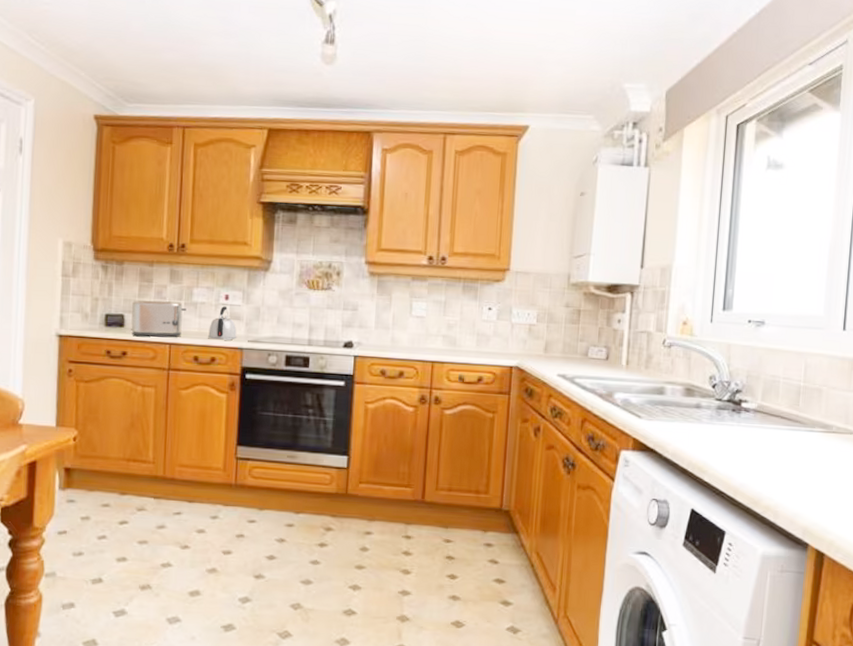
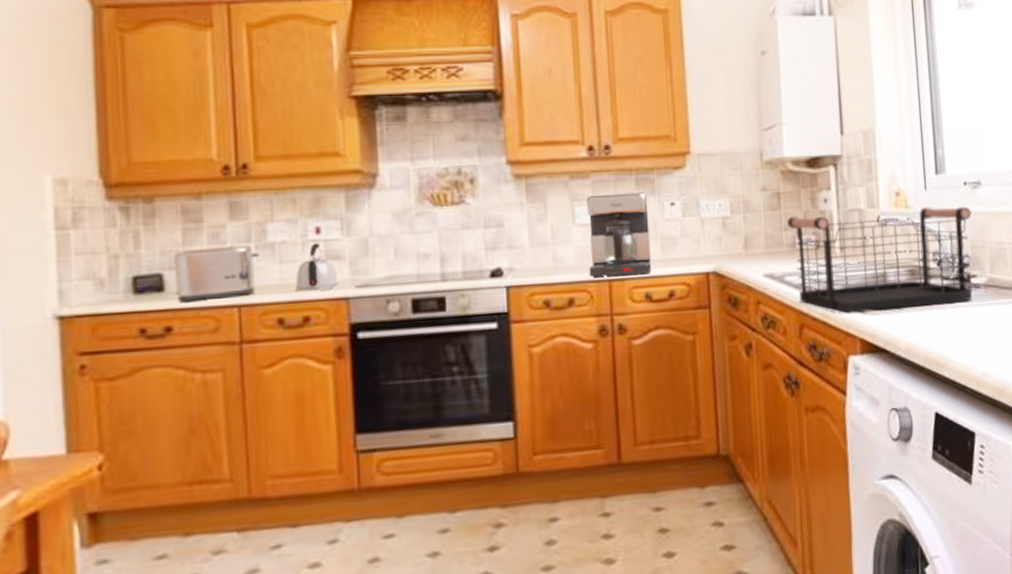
coffee maker: none [417,294,471,361] -> present [586,192,652,277]
dish rack: none [583,330,752,421] -> present [787,206,972,313]

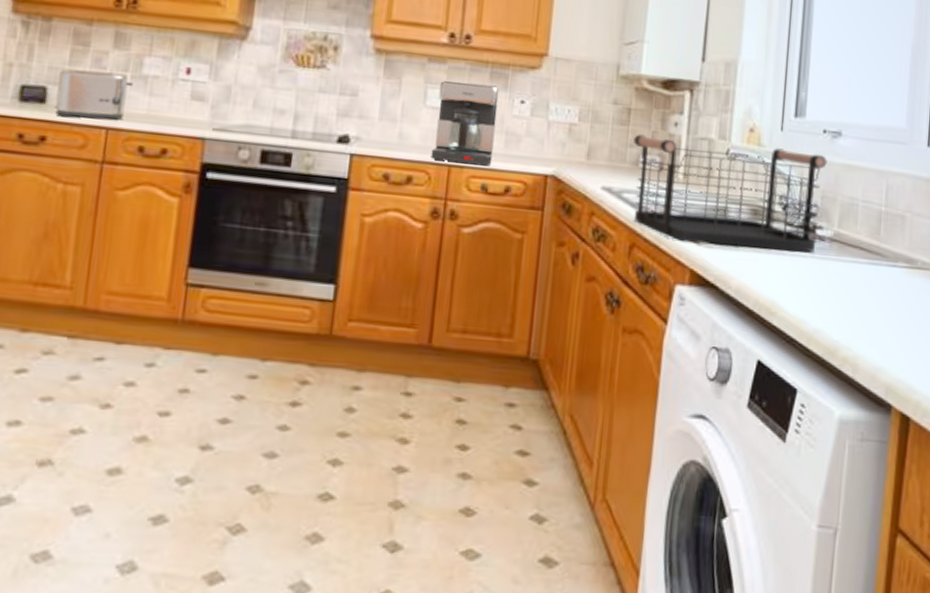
kettle: present [295,243,340,292] -> none [159,82,199,129]

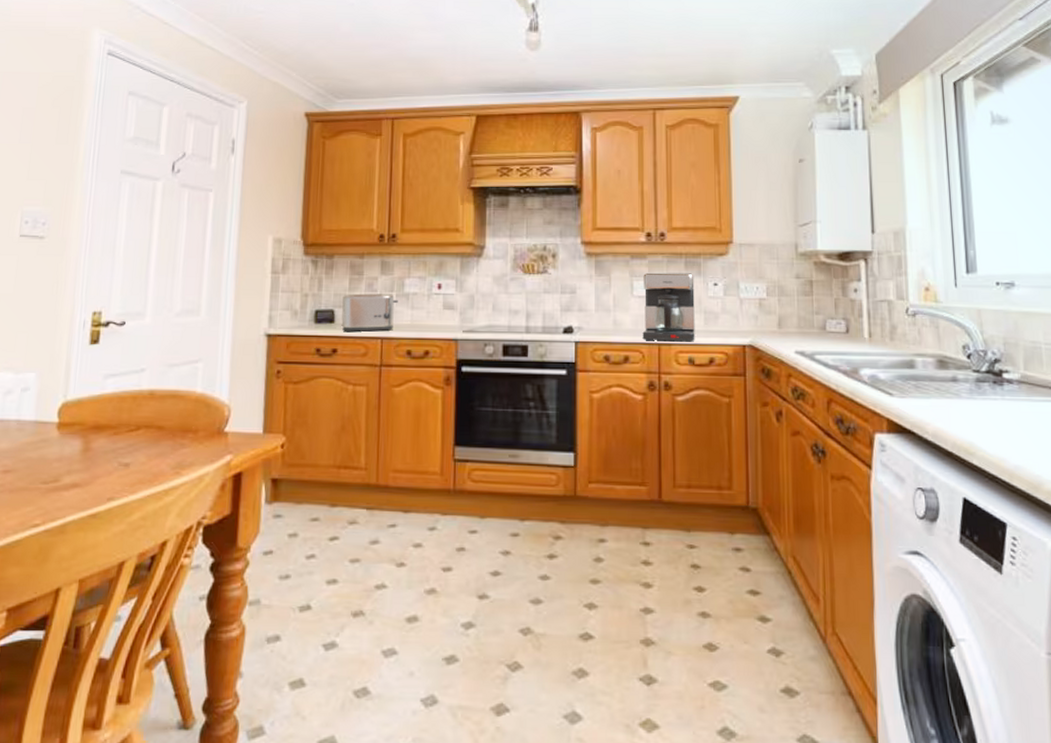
dish rack: present [633,134,827,252] -> none [819,302,1004,395]

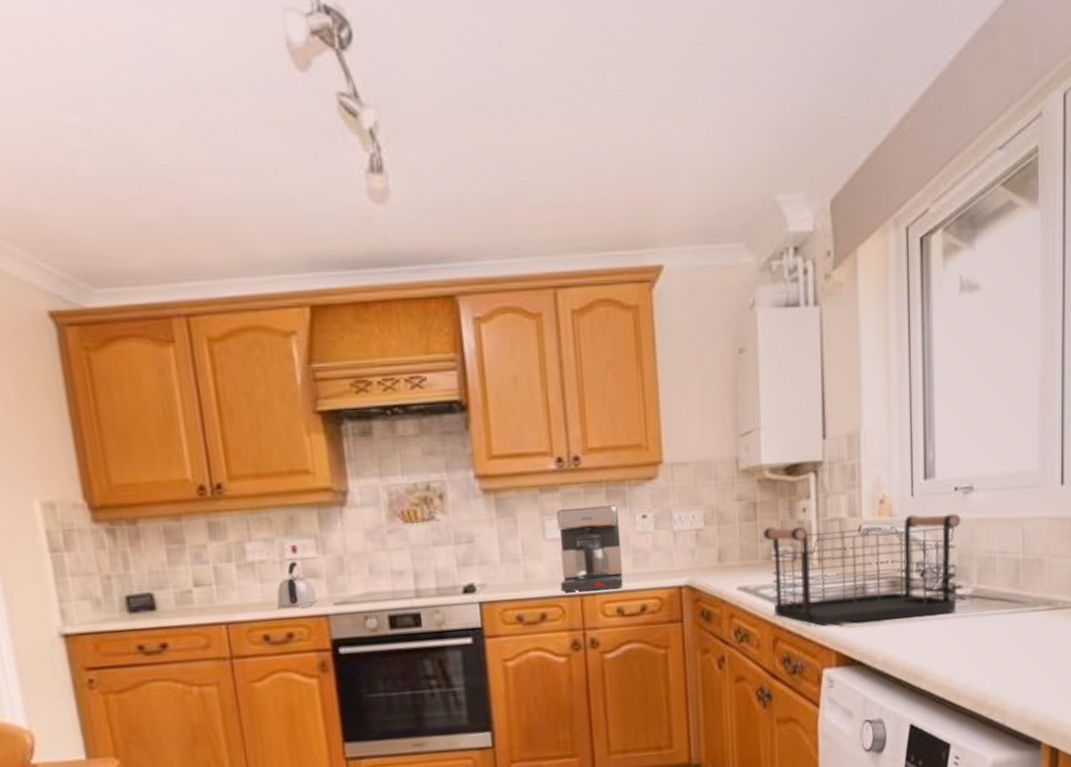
toaster: present [341,293,398,333] -> none [161,565,241,621]
kettle: none [421,296,452,333] -> present [276,562,319,609]
dish rack: none [819,302,1004,395] -> present [763,513,961,626]

